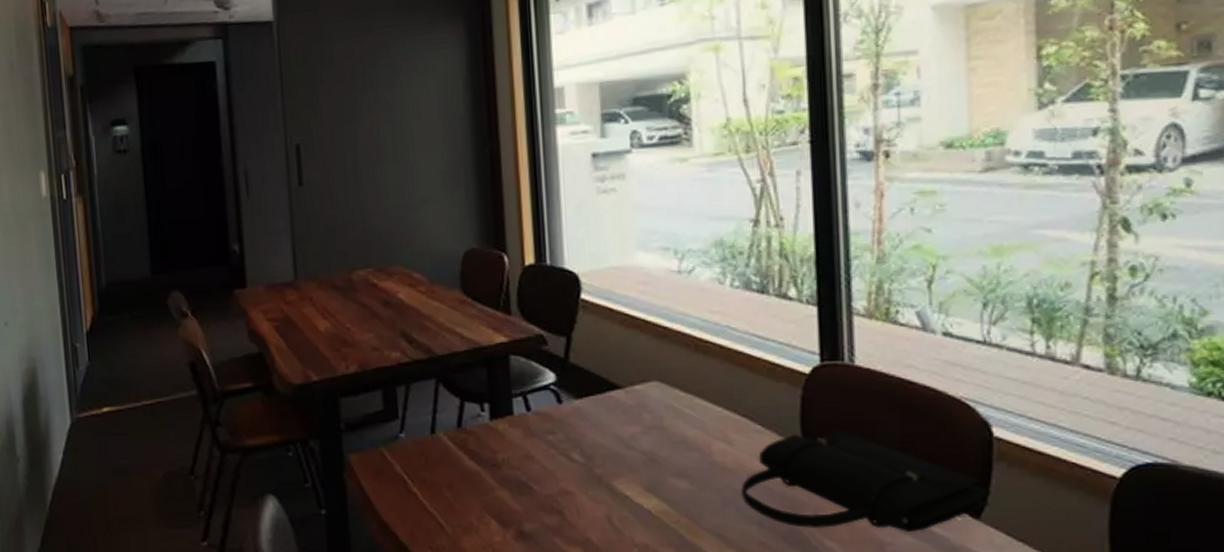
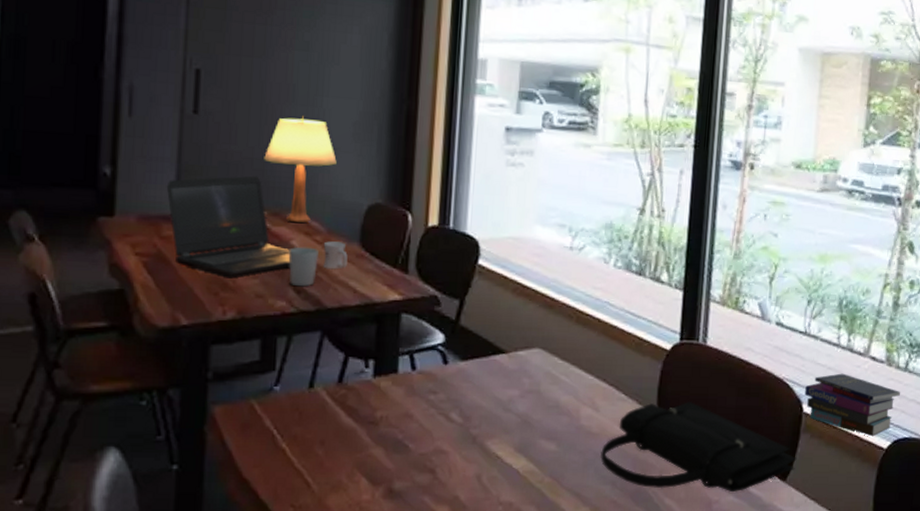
laptop computer: none [284,236,400,335] -> present [166,175,291,279]
table lamp: none [362,172,431,277] -> present [262,115,338,224]
cup: none [396,298,424,337] -> present [288,246,318,287]
mug: none [427,290,452,318] -> present [323,241,348,270]
books: none [993,387,1134,464] -> present [805,373,901,437]

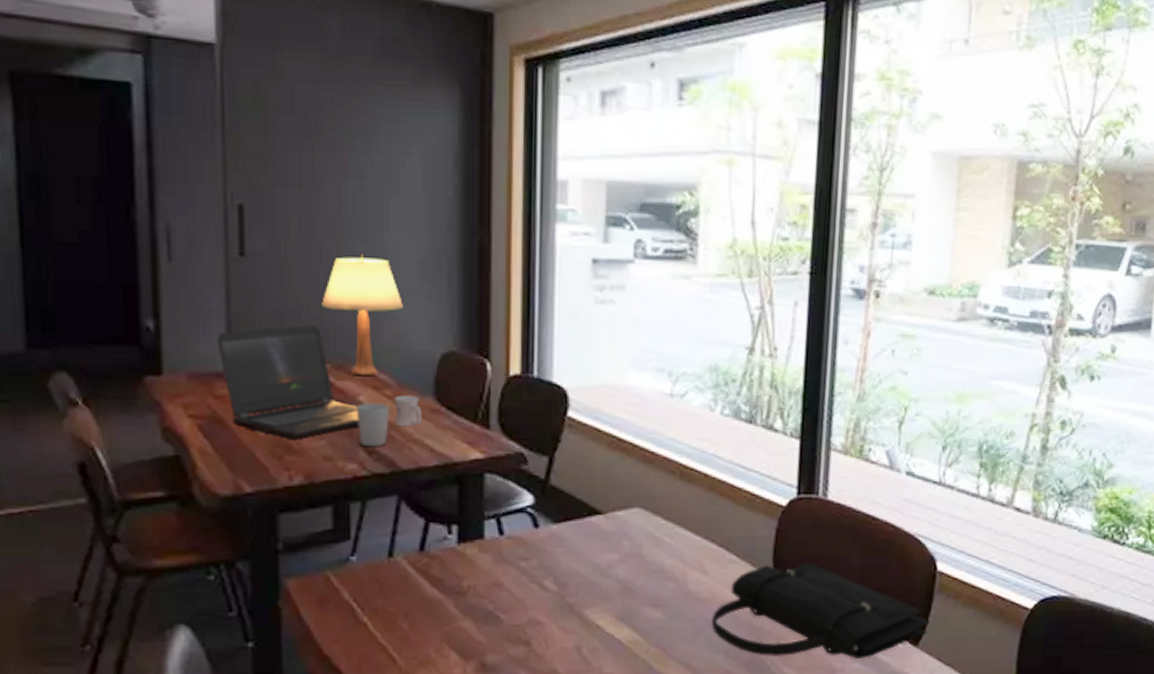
books: present [805,373,901,437] -> none [939,527,1049,596]

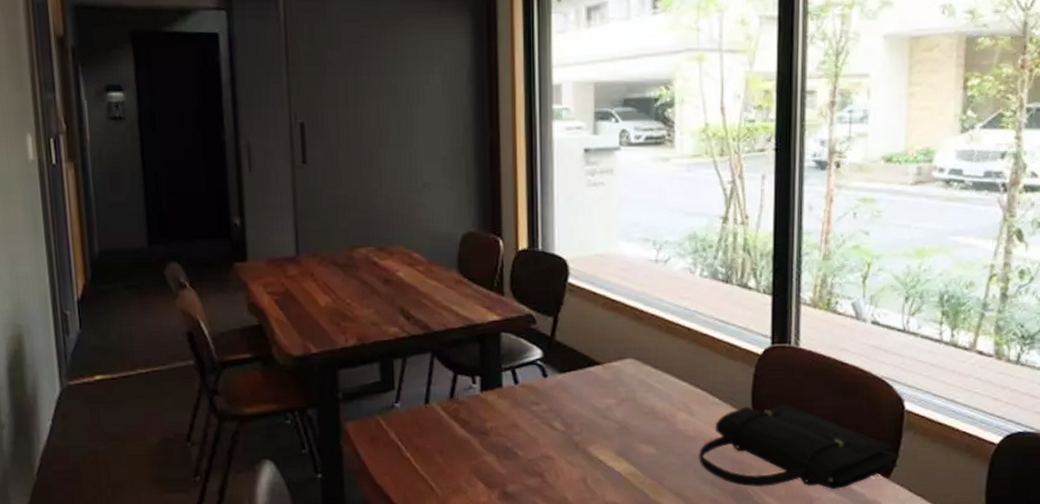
laptop computer: present [216,324,359,440] -> none [286,215,399,310]
table lamp: present [320,253,405,377] -> none [365,155,432,256]
cup: present [356,402,389,447] -> none [396,277,422,314]
mug: present [394,396,422,427] -> none [425,270,448,296]

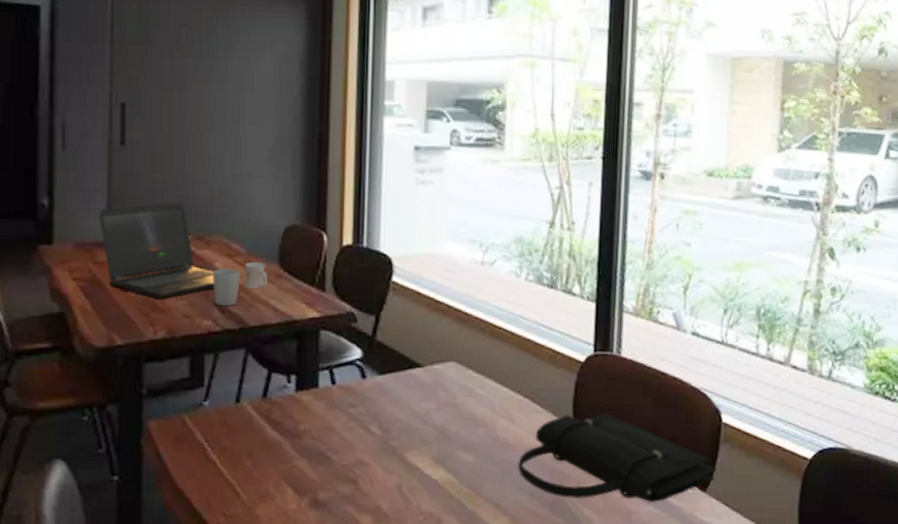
laptop computer: none [286,215,399,310] -> present [98,202,215,300]
cup: none [396,277,422,314] -> present [212,268,240,307]
mug: none [425,270,448,296] -> present [244,262,268,290]

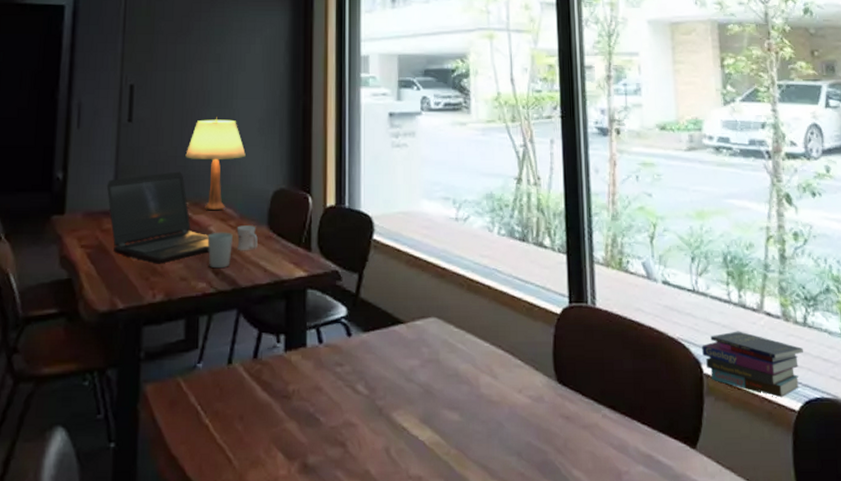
table lamp: none [185,142,255,246] -> present [184,116,247,211]
handbag: present [518,413,717,502] -> none [503,366,705,461]
books: none [723,382,825,447] -> present [702,331,804,398]

